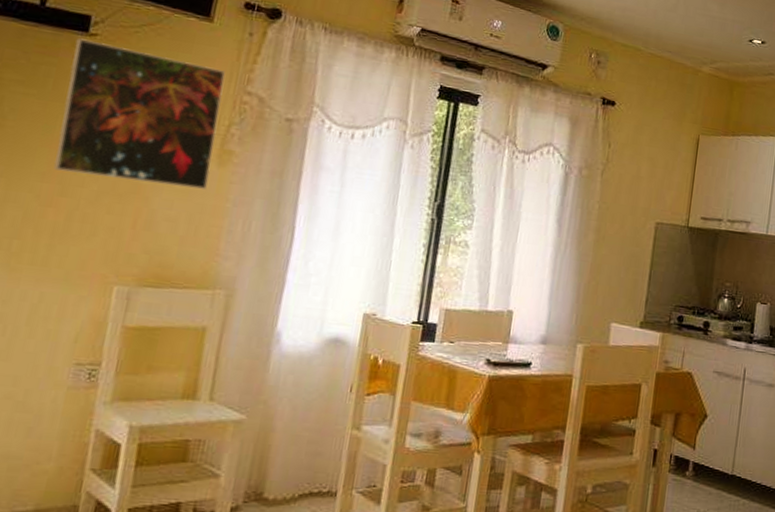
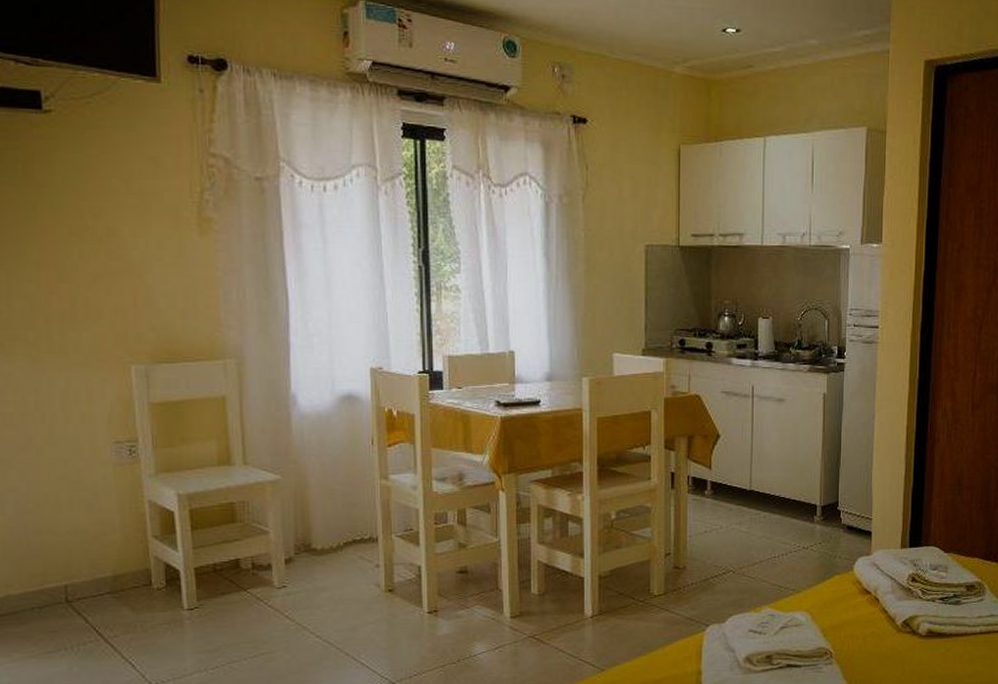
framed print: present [53,38,226,189] -> none [32,117,195,260]

